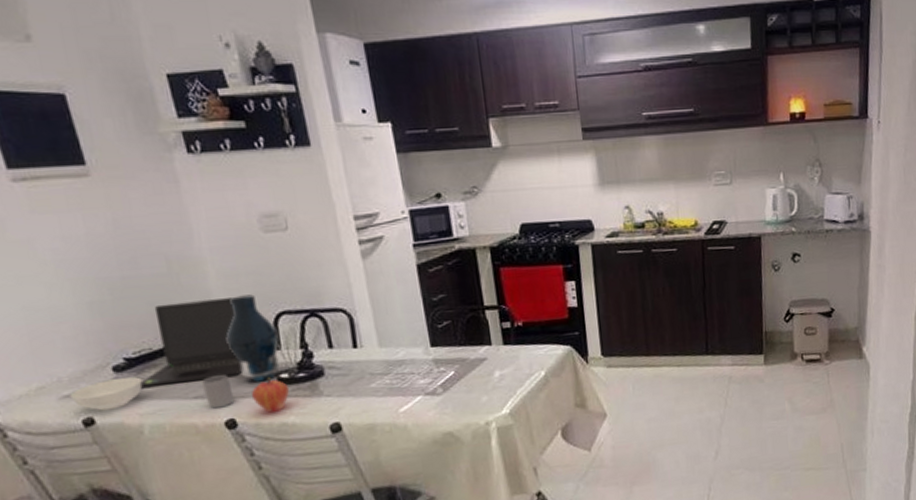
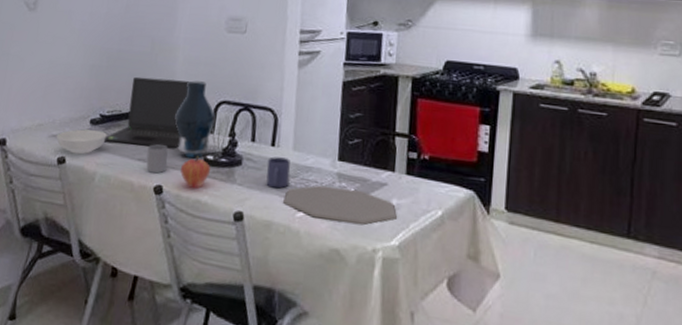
mug: none [352,356,384,391] -> present [266,157,291,189]
placemat: none [381,370,503,409] -> present [283,185,397,226]

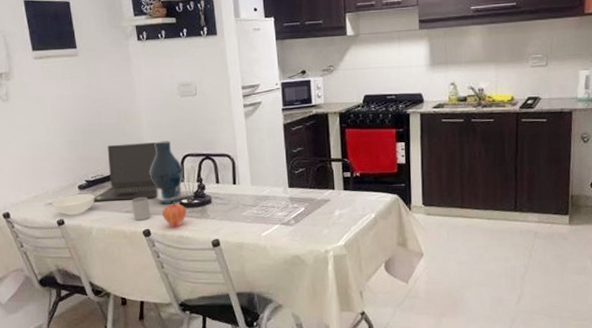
mug: present [266,157,291,189] -> none [232,192,252,217]
placemat: present [283,185,397,226] -> none [250,208,340,235]

